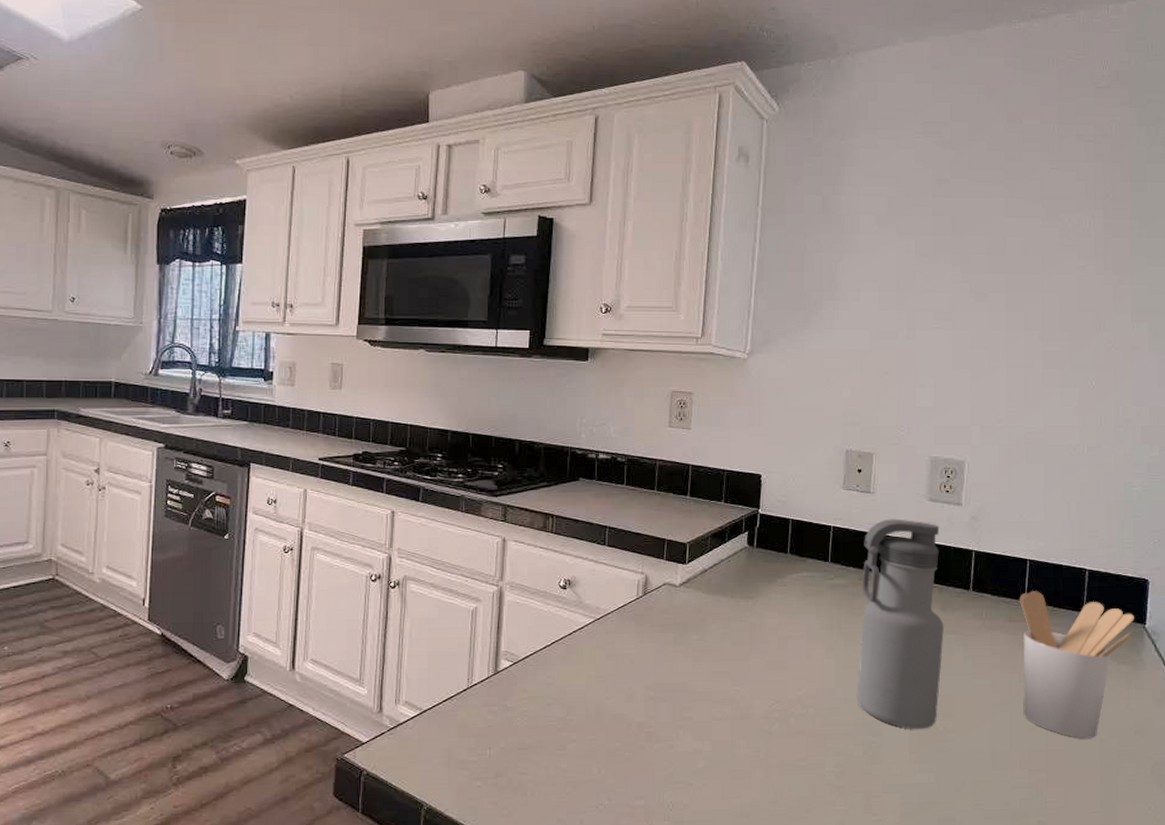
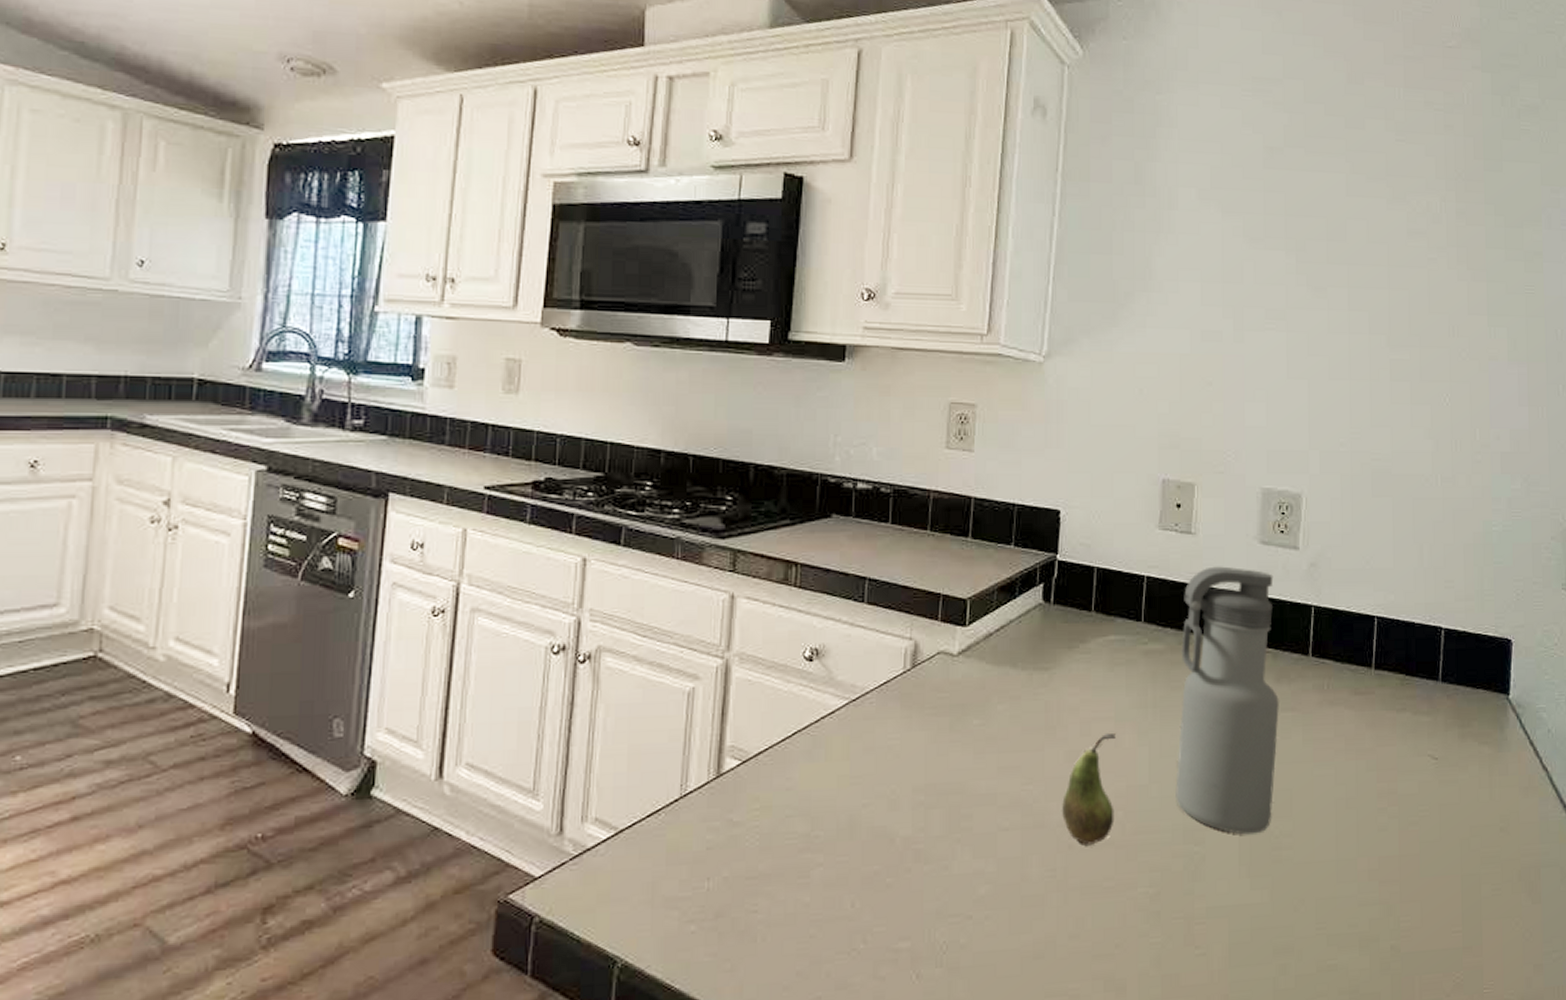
fruit: none [763,649,807,733] -> present [1061,734,1116,845]
utensil holder: present [1020,591,1135,739] -> none [1367,655,1498,840]

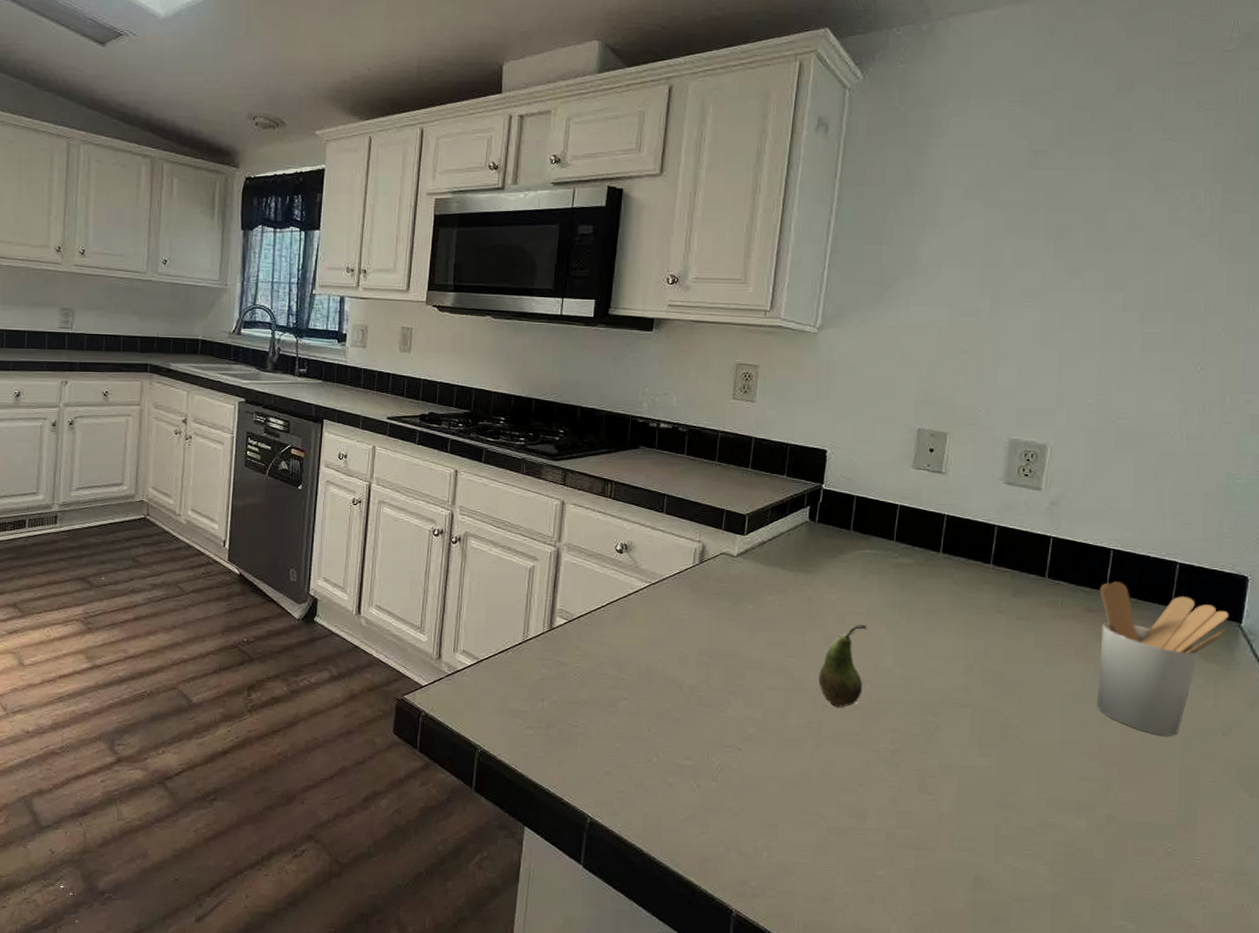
water bottle: present [1175,566,1279,835] -> none [916,500,1016,714]
utensil holder: none [1367,655,1498,840] -> present [1097,581,1230,736]

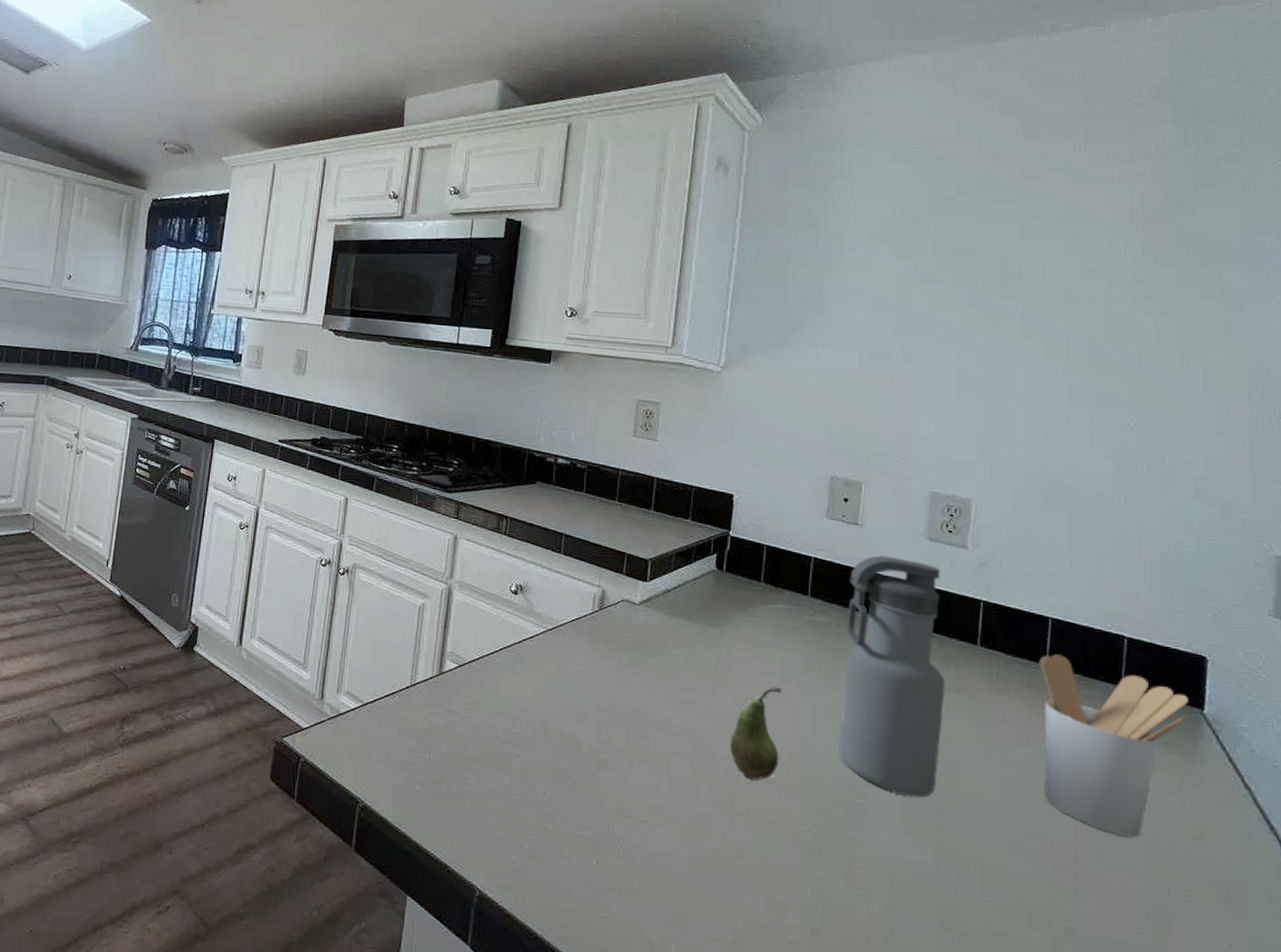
water bottle: none [916,500,1016,714] -> present [839,555,945,798]

